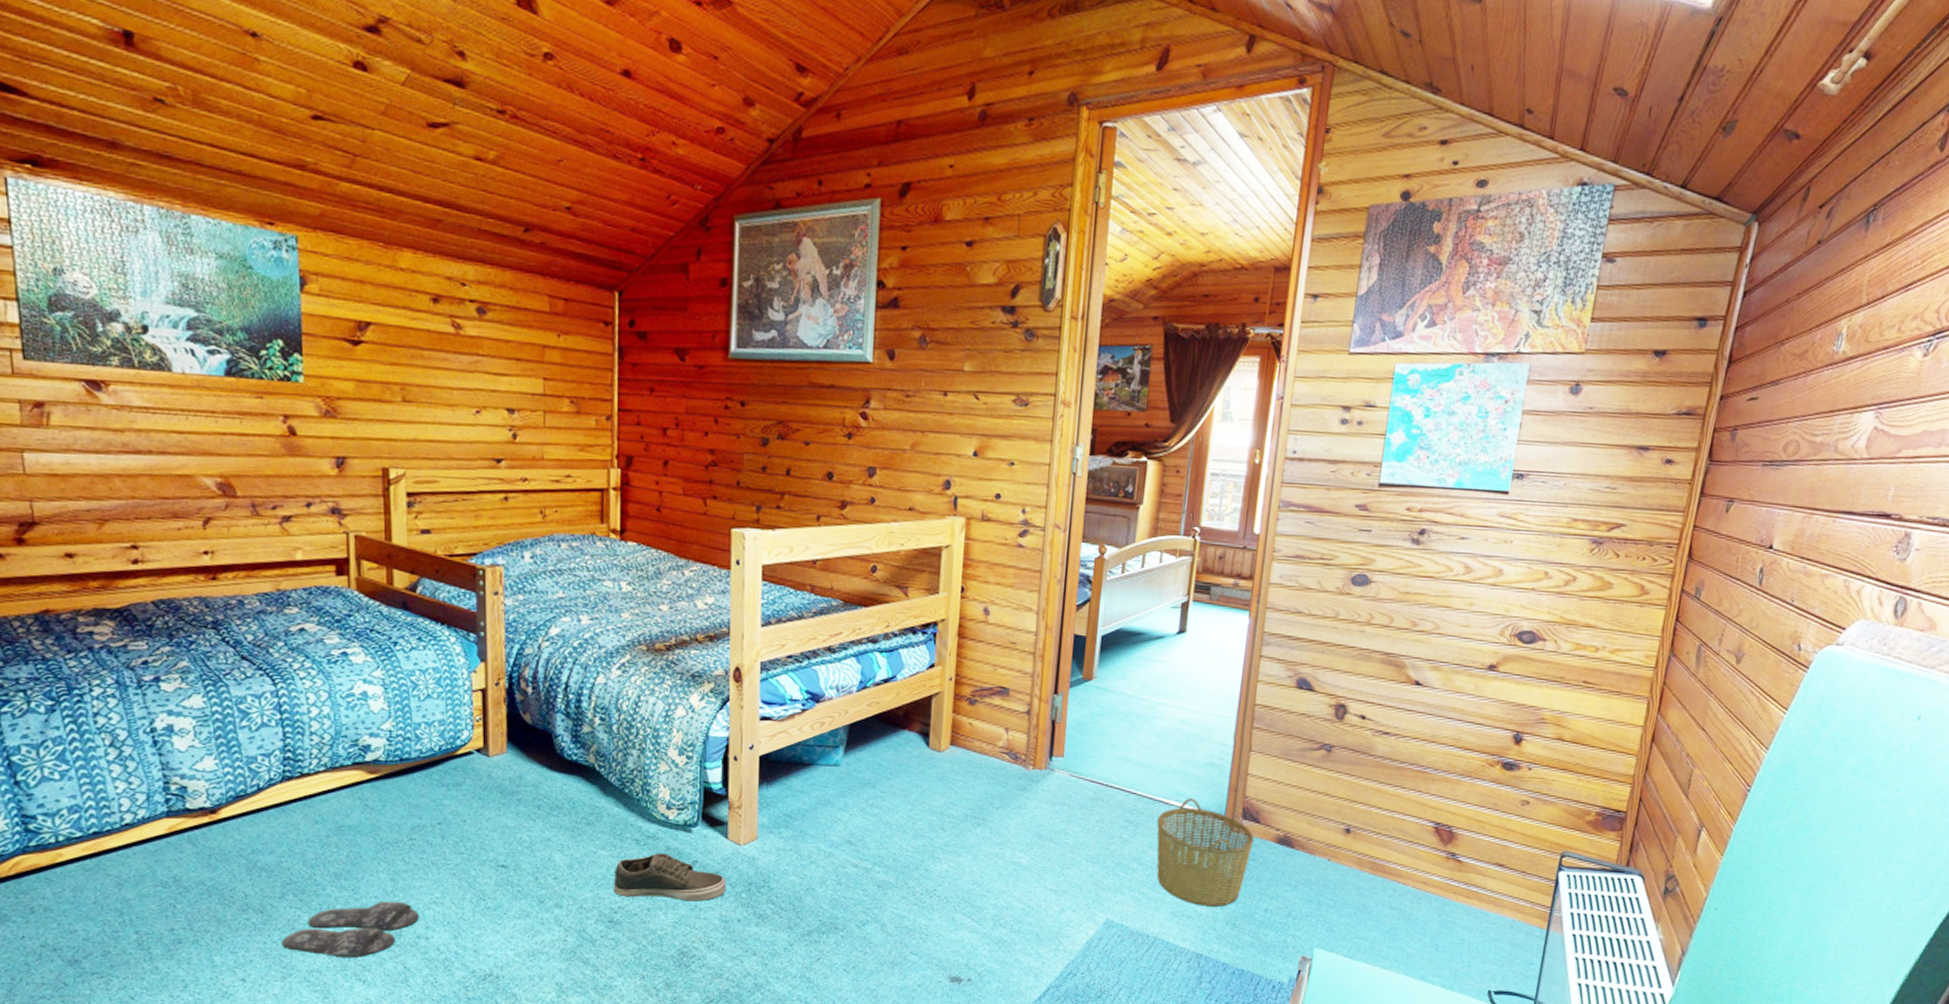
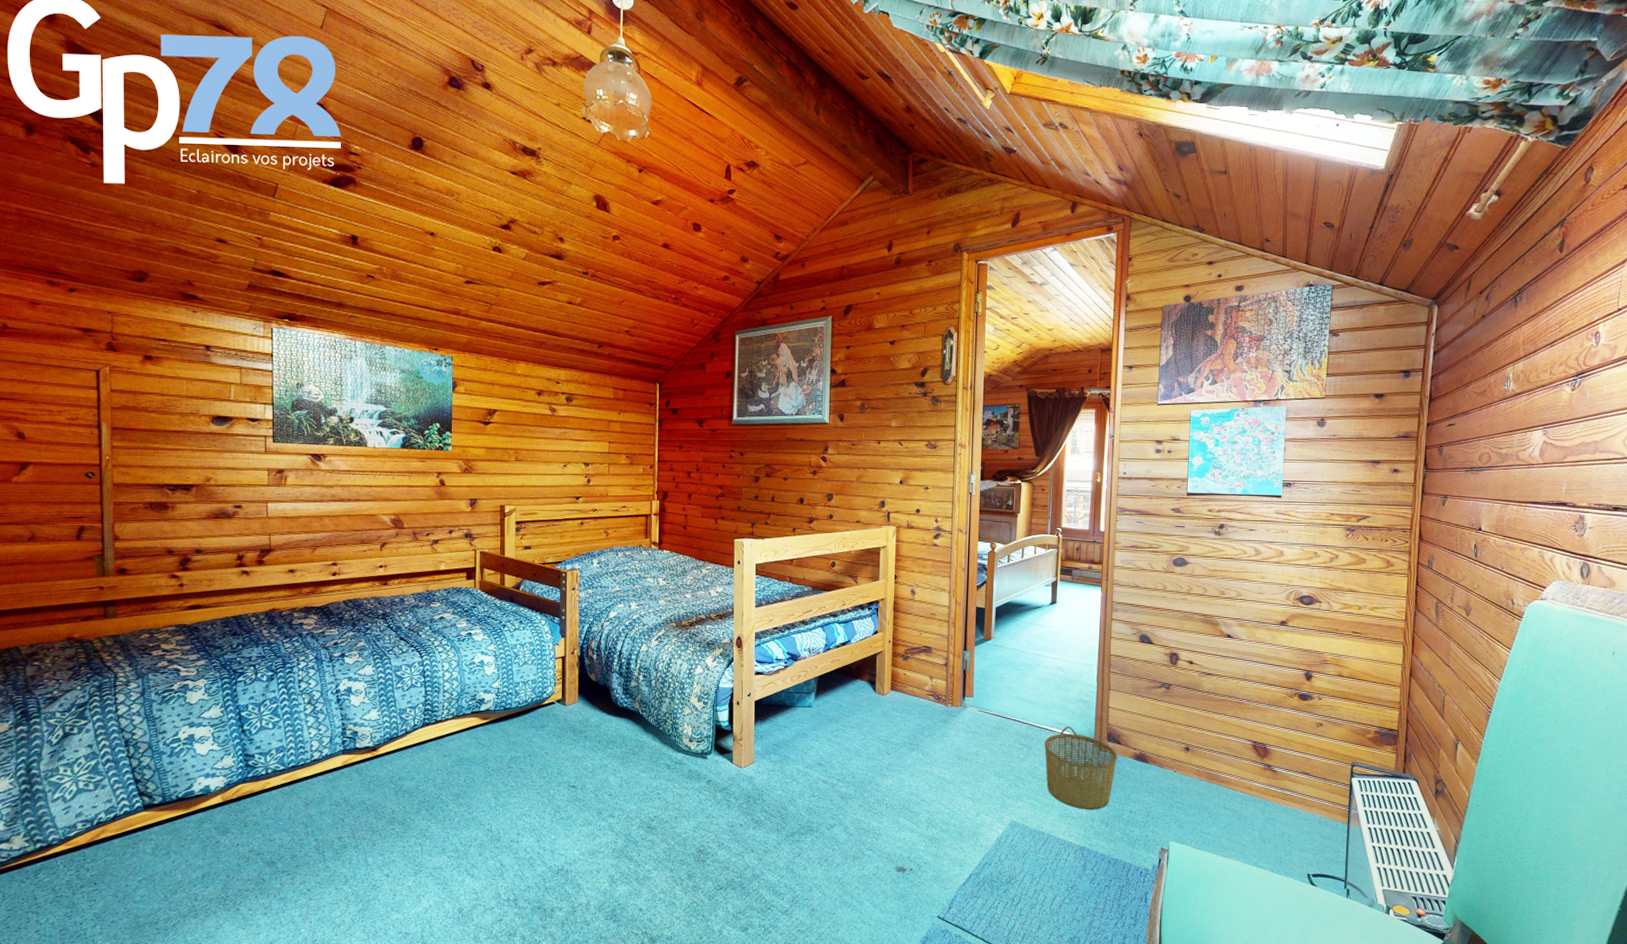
slippers: present [282,901,419,958] -> none [416,814,513,858]
shoe: present [613,853,726,902] -> none [651,775,732,811]

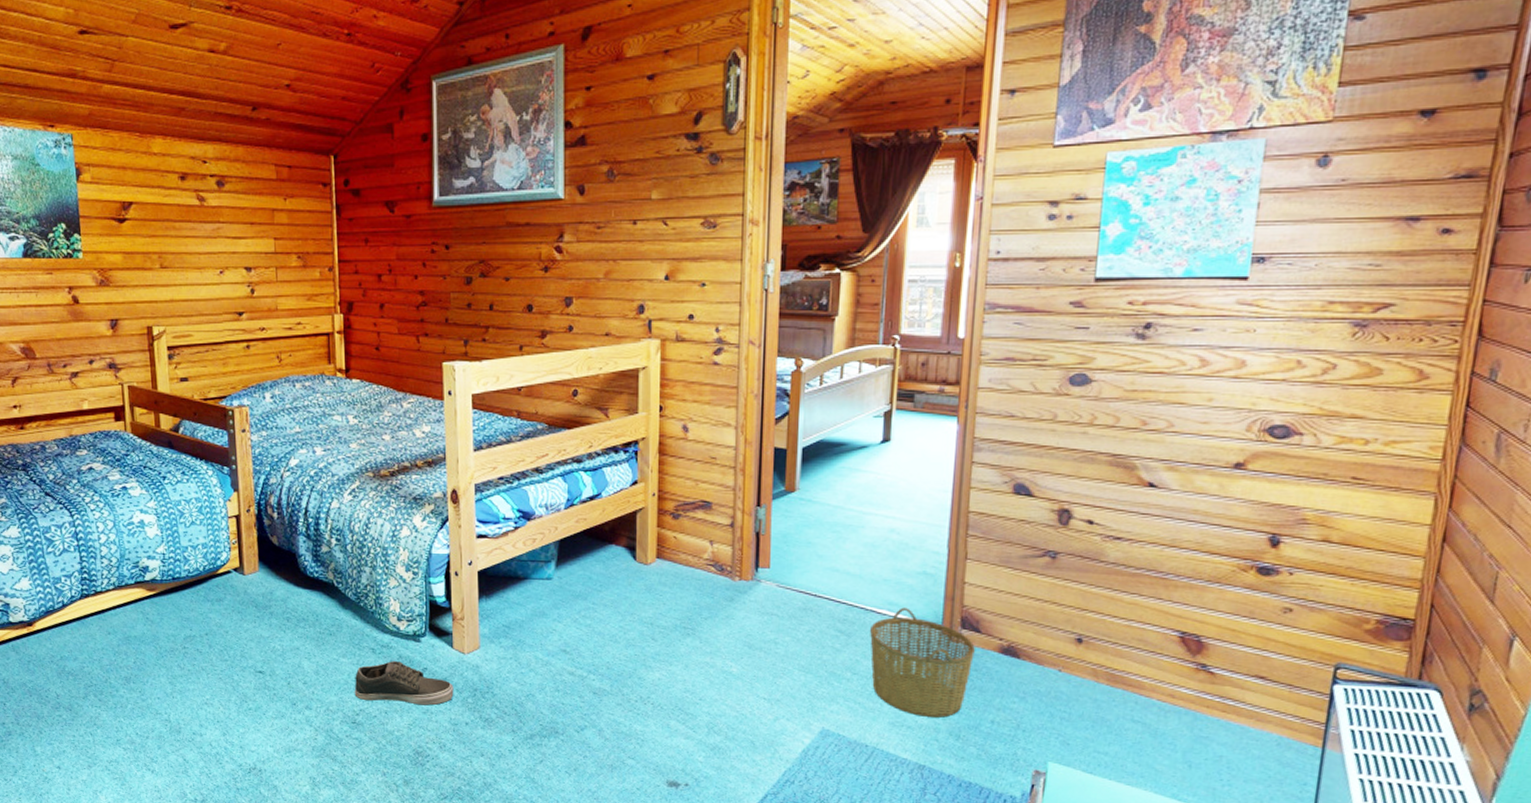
shoe: none [651,775,732,811] -> present [354,661,454,706]

